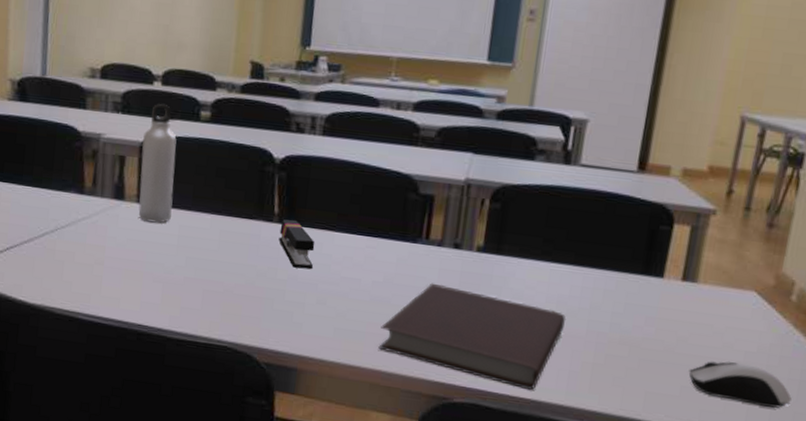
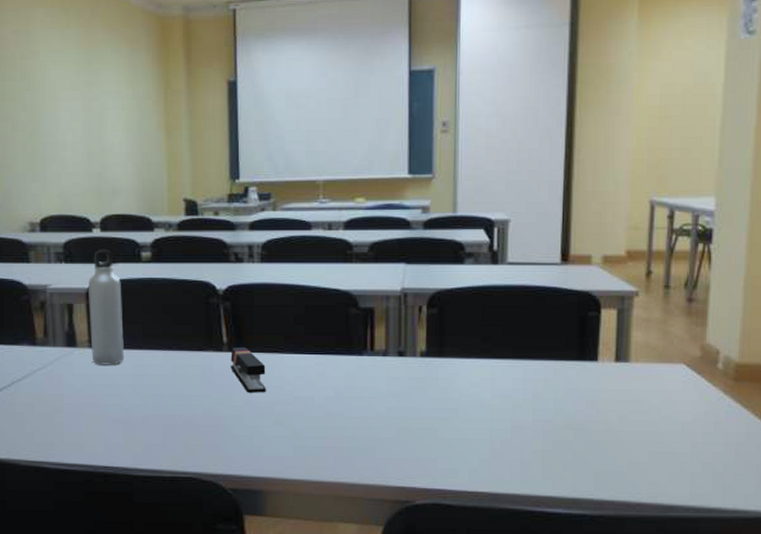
notebook: present [378,283,567,391] -> none [338,392,513,484]
computer mouse: present [688,361,792,408] -> none [632,433,730,472]

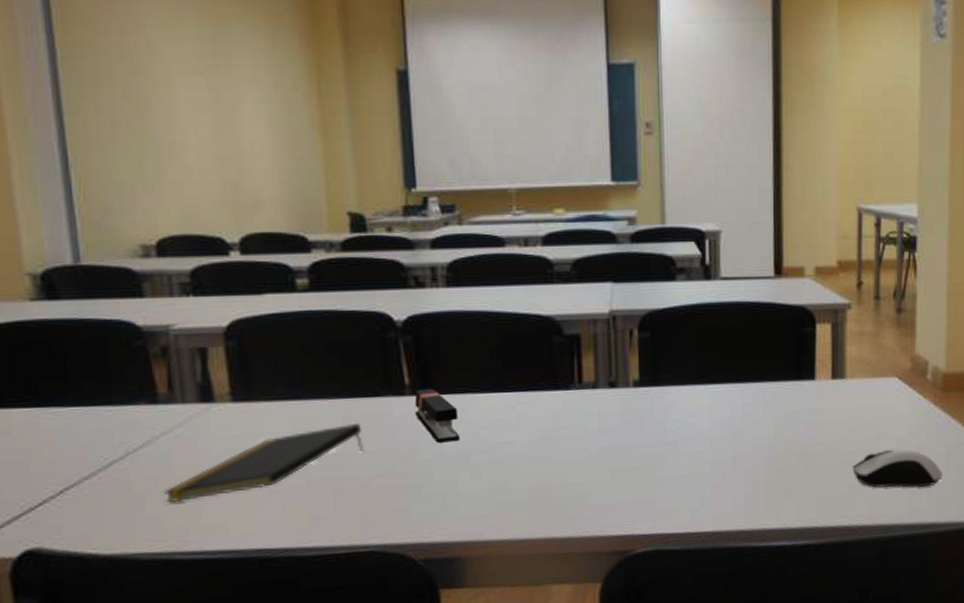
notepad: none [37,372,188,424] -> present [162,424,363,503]
water bottle: present [88,250,124,365] -> none [227,278,279,423]
computer mouse: none [632,433,730,472] -> present [852,448,943,488]

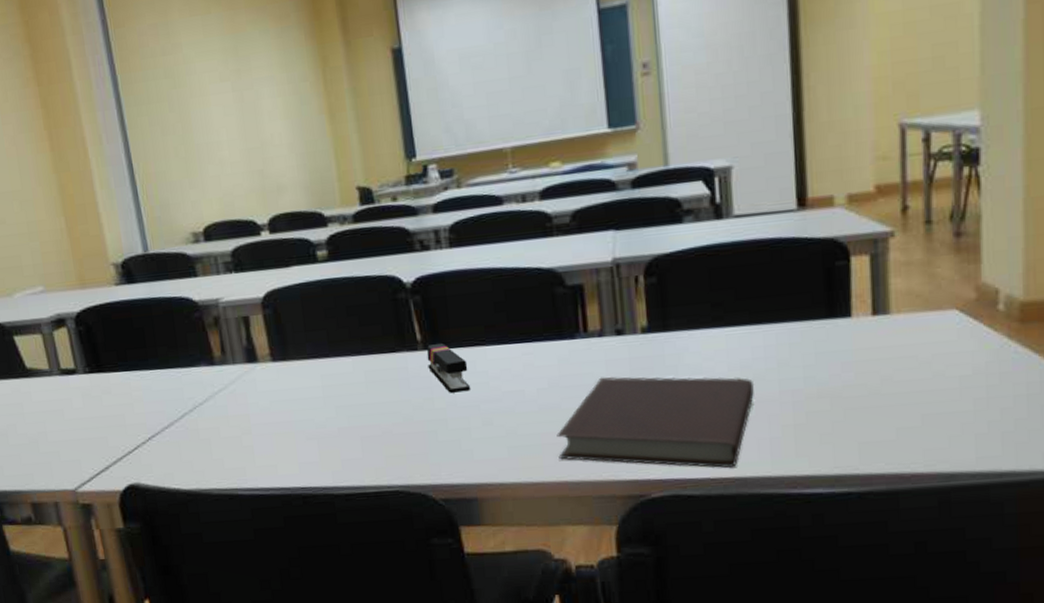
notepad: present [162,424,363,503] -> none [224,377,384,448]
notebook: none [546,429,733,523] -> present [556,376,755,469]
computer mouse: present [852,448,943,488] -> none [901,389,1022,432]

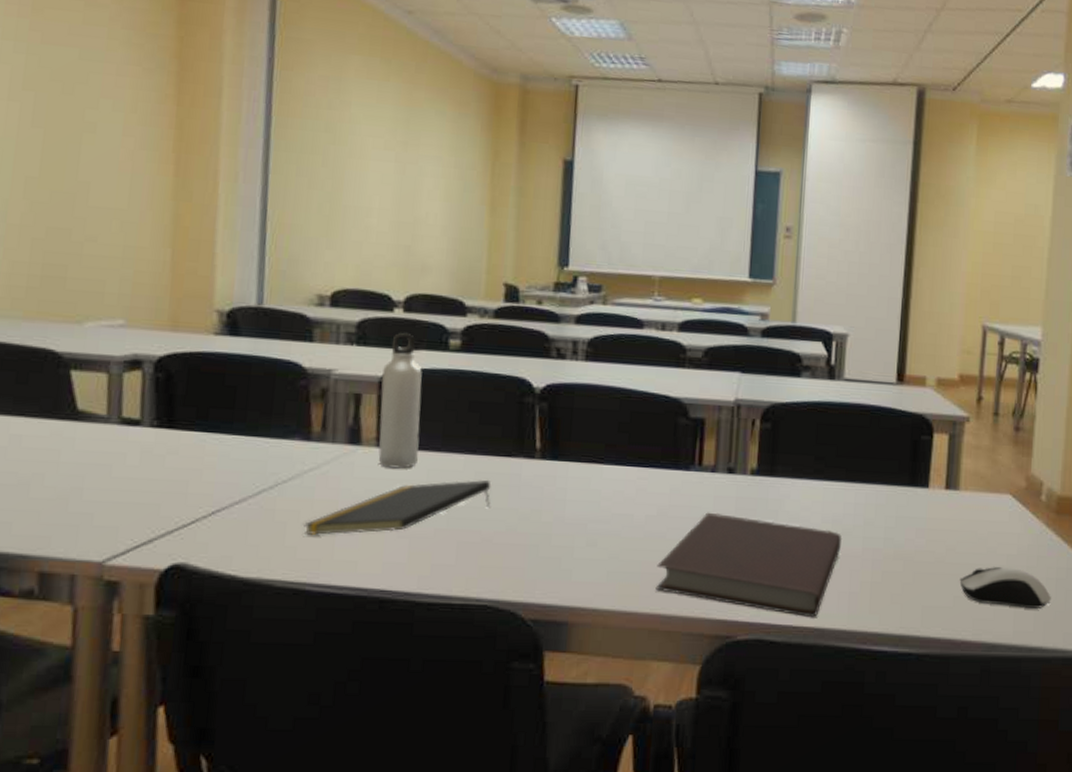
notepad: none [224,377,384,448] -> present [302,480,491,536]
water bottle: none [262,253,310,379] -> present [378,333,422,469]
stapler: present [426,342,471,393] -> none [542,454,583,508]
computer mouse: none [901,389,1022,432] -> present [959,566,1051,608]

